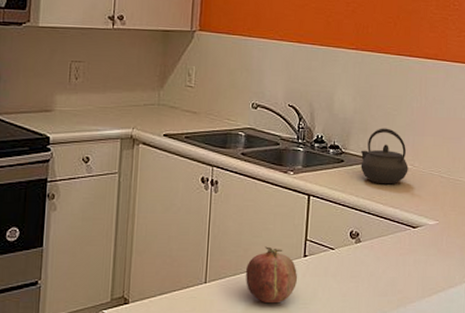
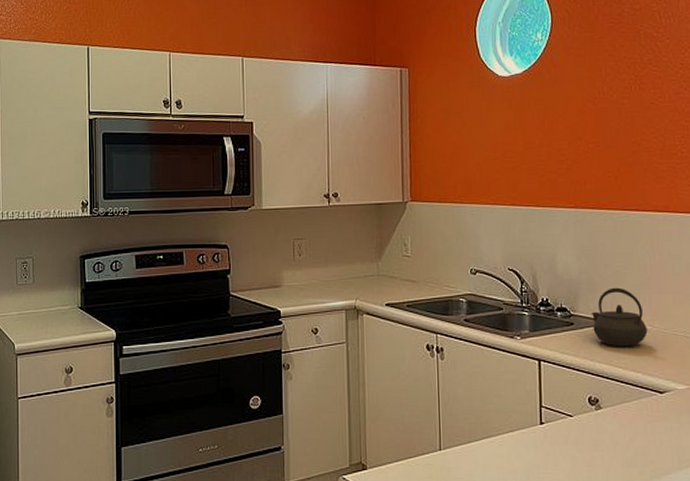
fruit: present [246,246,298,304] -> none [481,413,536,472]

